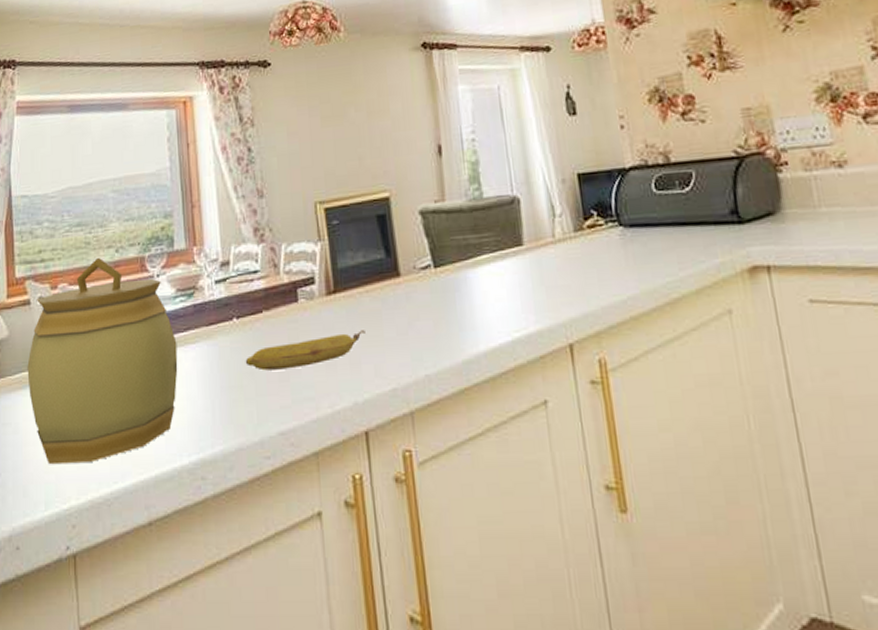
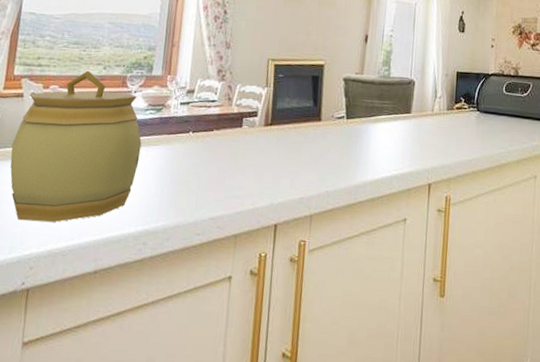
banana: present [245,330,365,371] -> none [193,154,288,174]

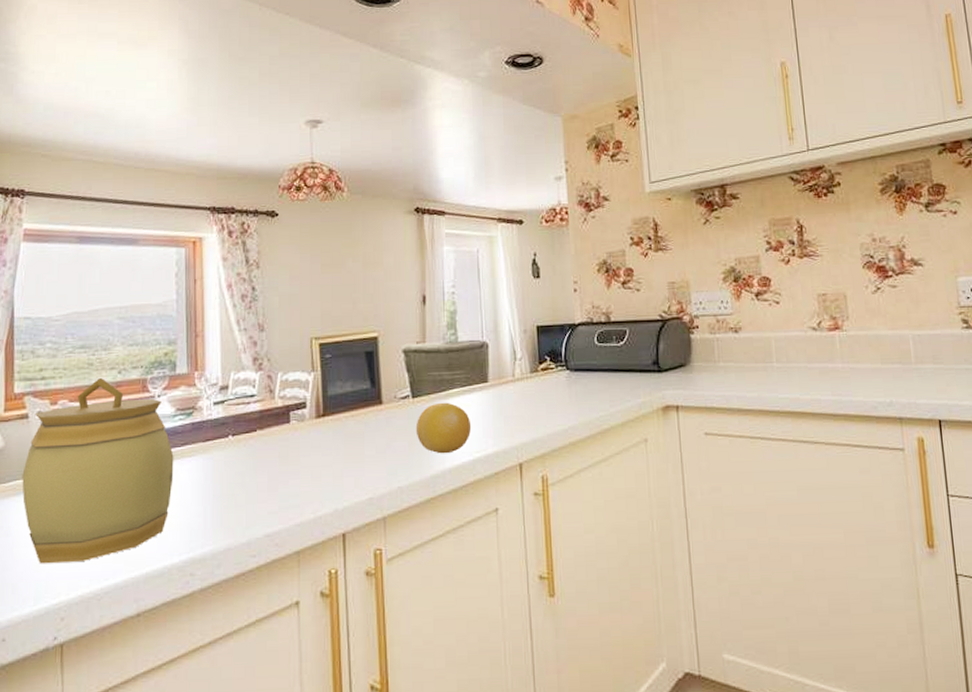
fruit: none [346,125,393,169] -> present [415,402,472,454]

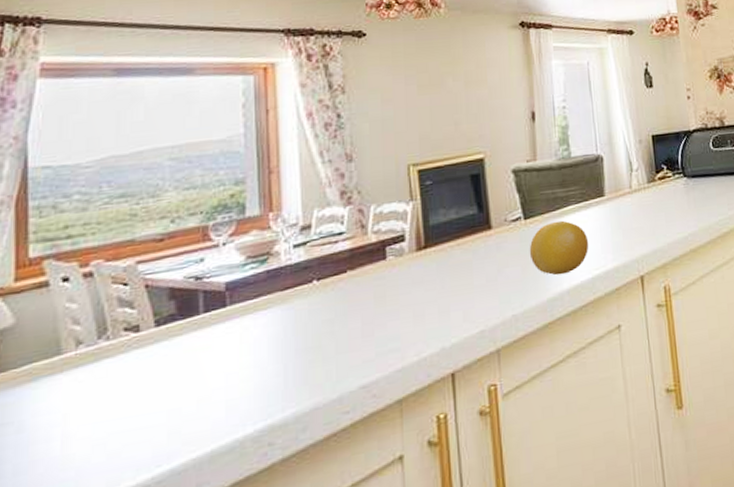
jar: present [22,378,174,564] -> none [40,230,245,461]

